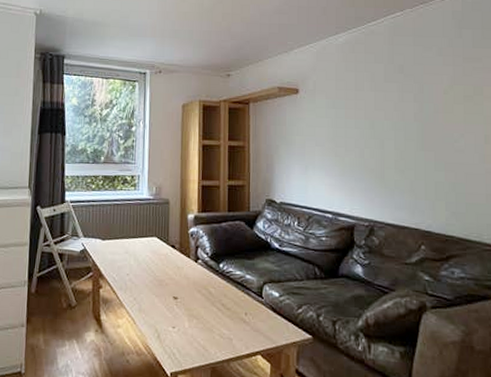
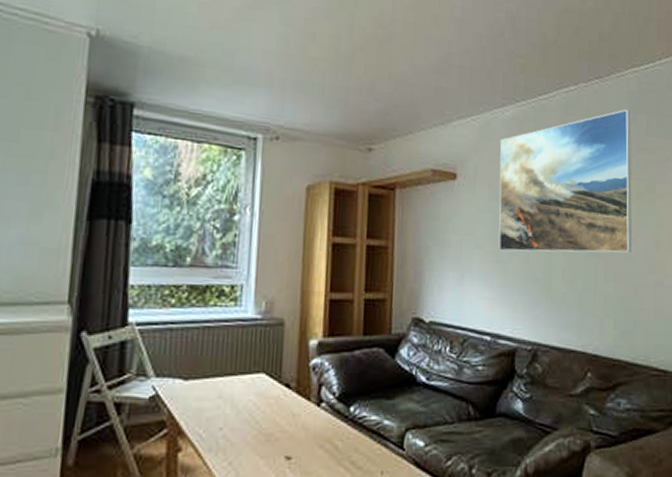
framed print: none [335,26,461,148] -> present [498,109,632,253]

